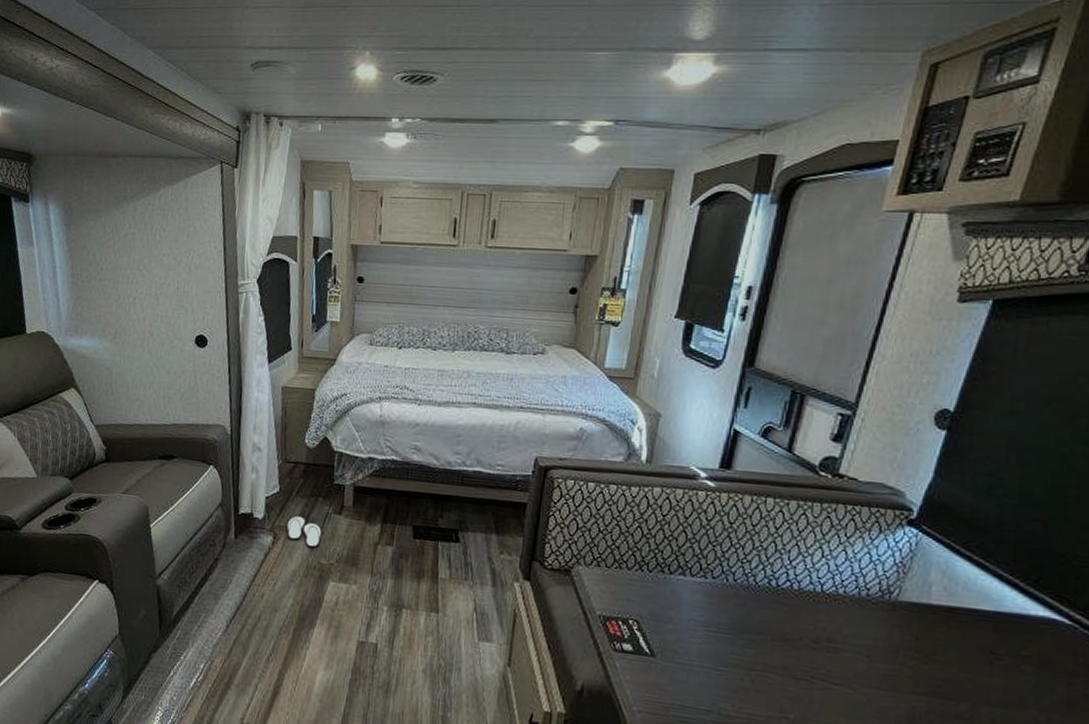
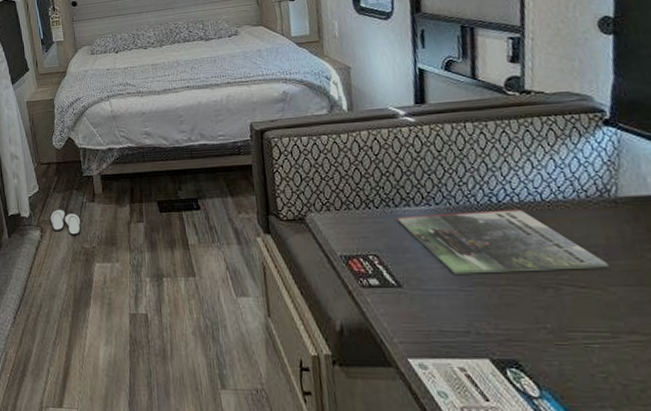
magazine: none [668,585,867,670] -> present [397,209,609,274]

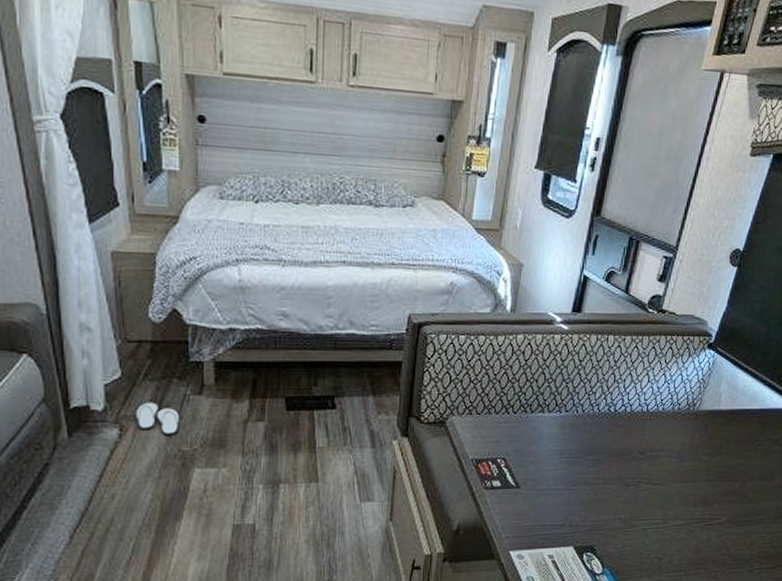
magazine: present [397,209,609,274] -> none [530,418,677,475]

